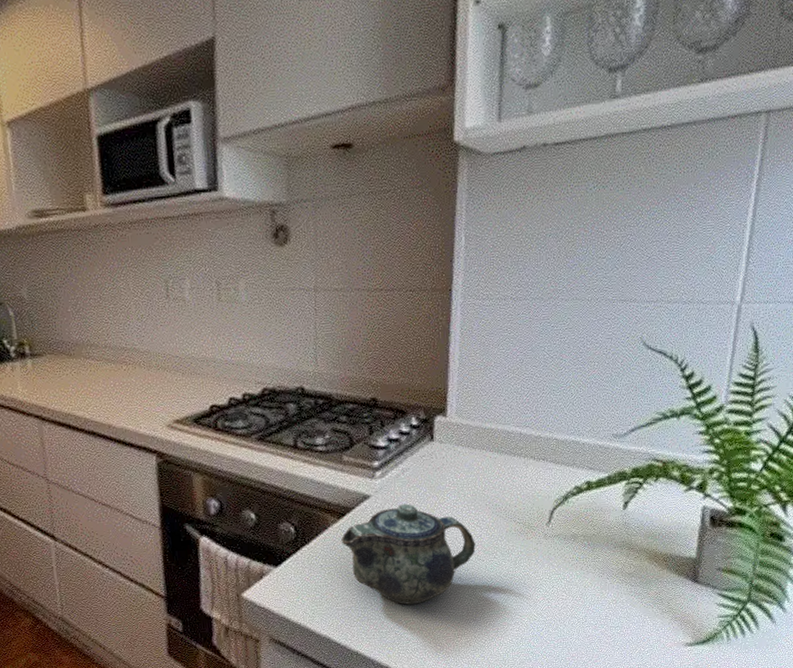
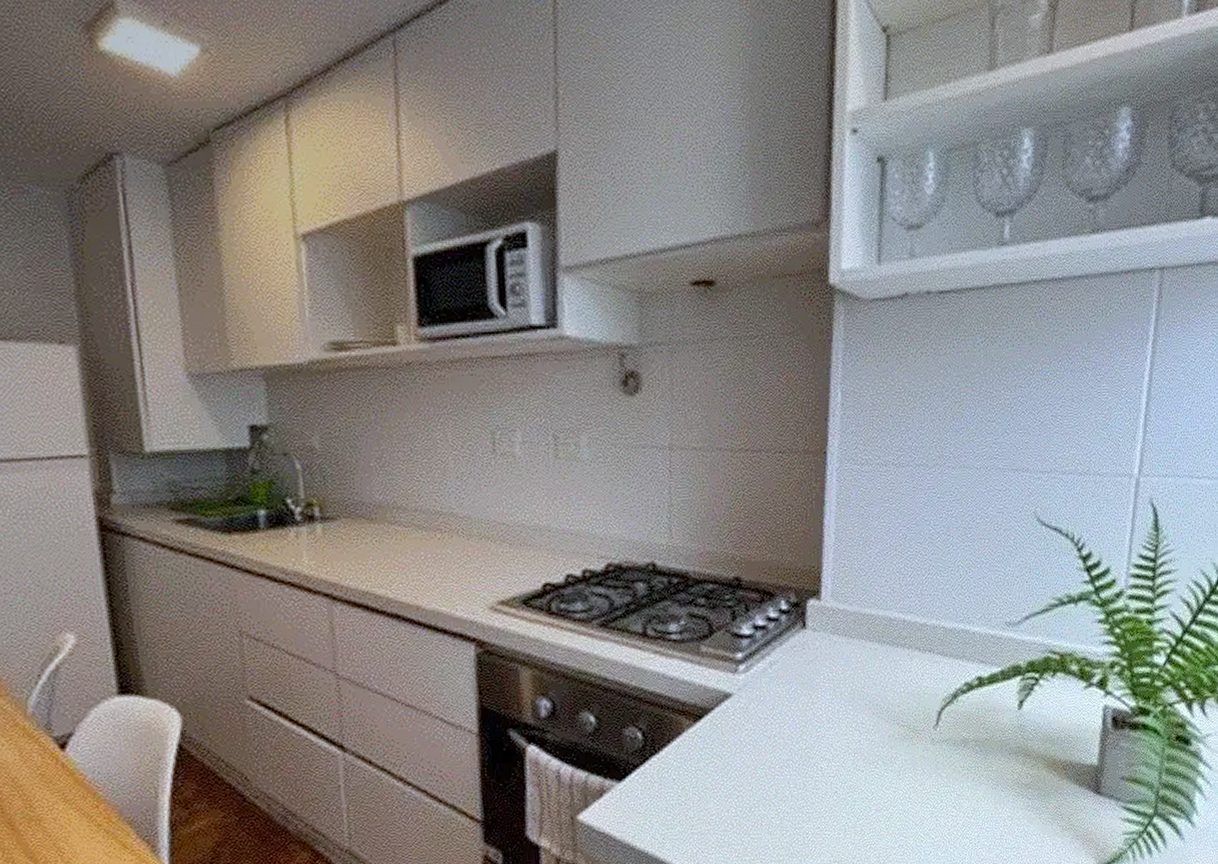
teapot: present [341,503,476,605] -> none [697,703,854,827]

